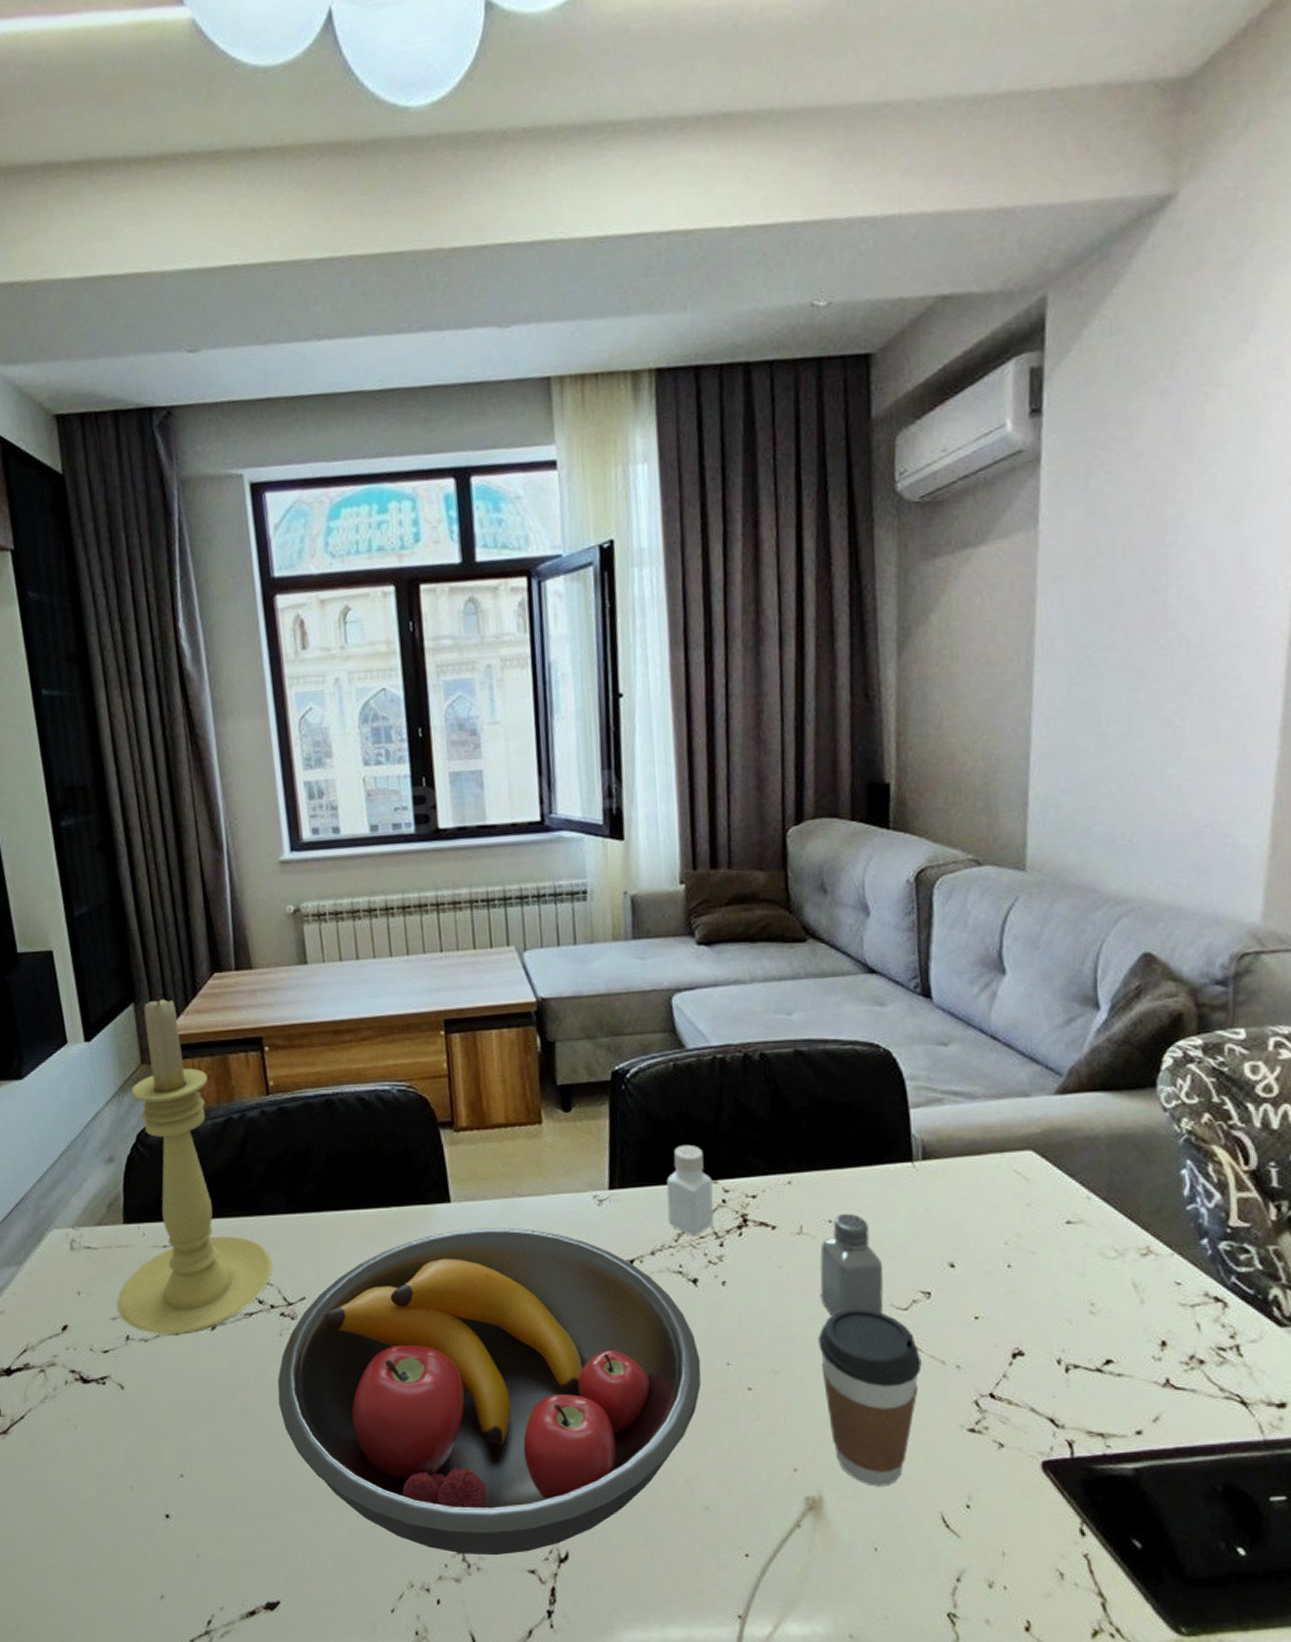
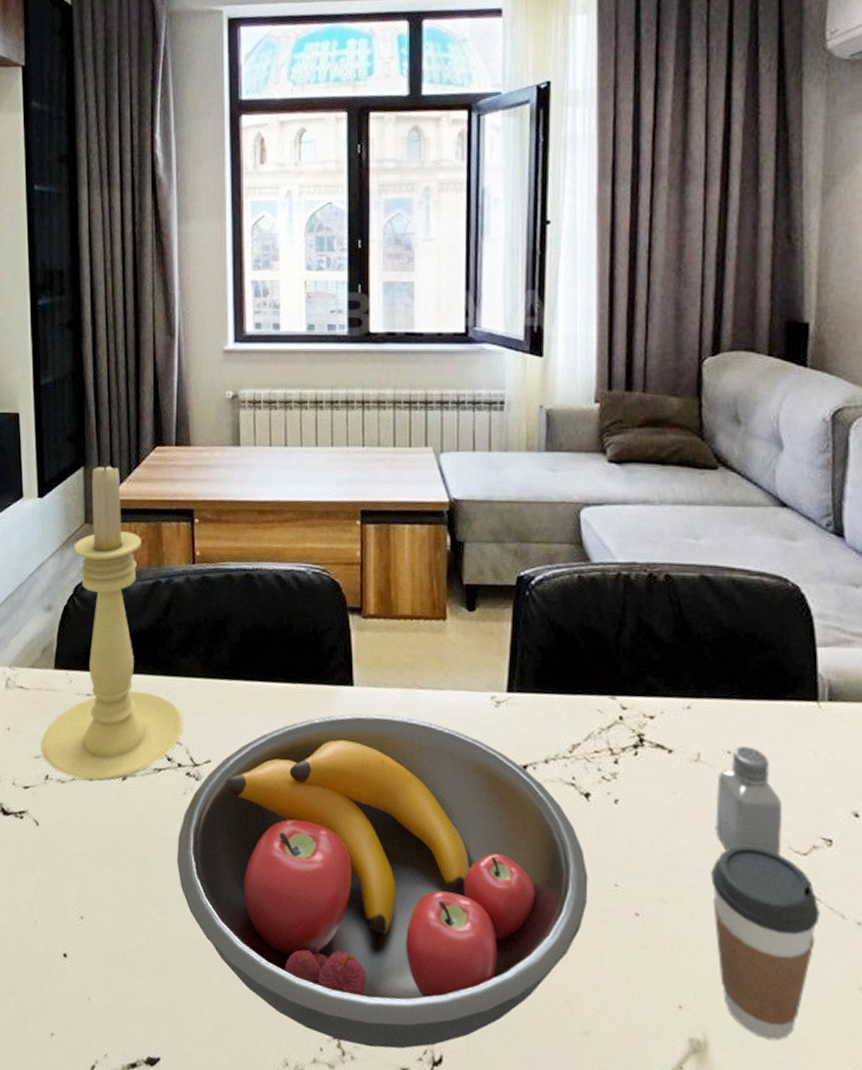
pepper shaker: present [666,1144,714,1236] -> none [563,656,611,750]

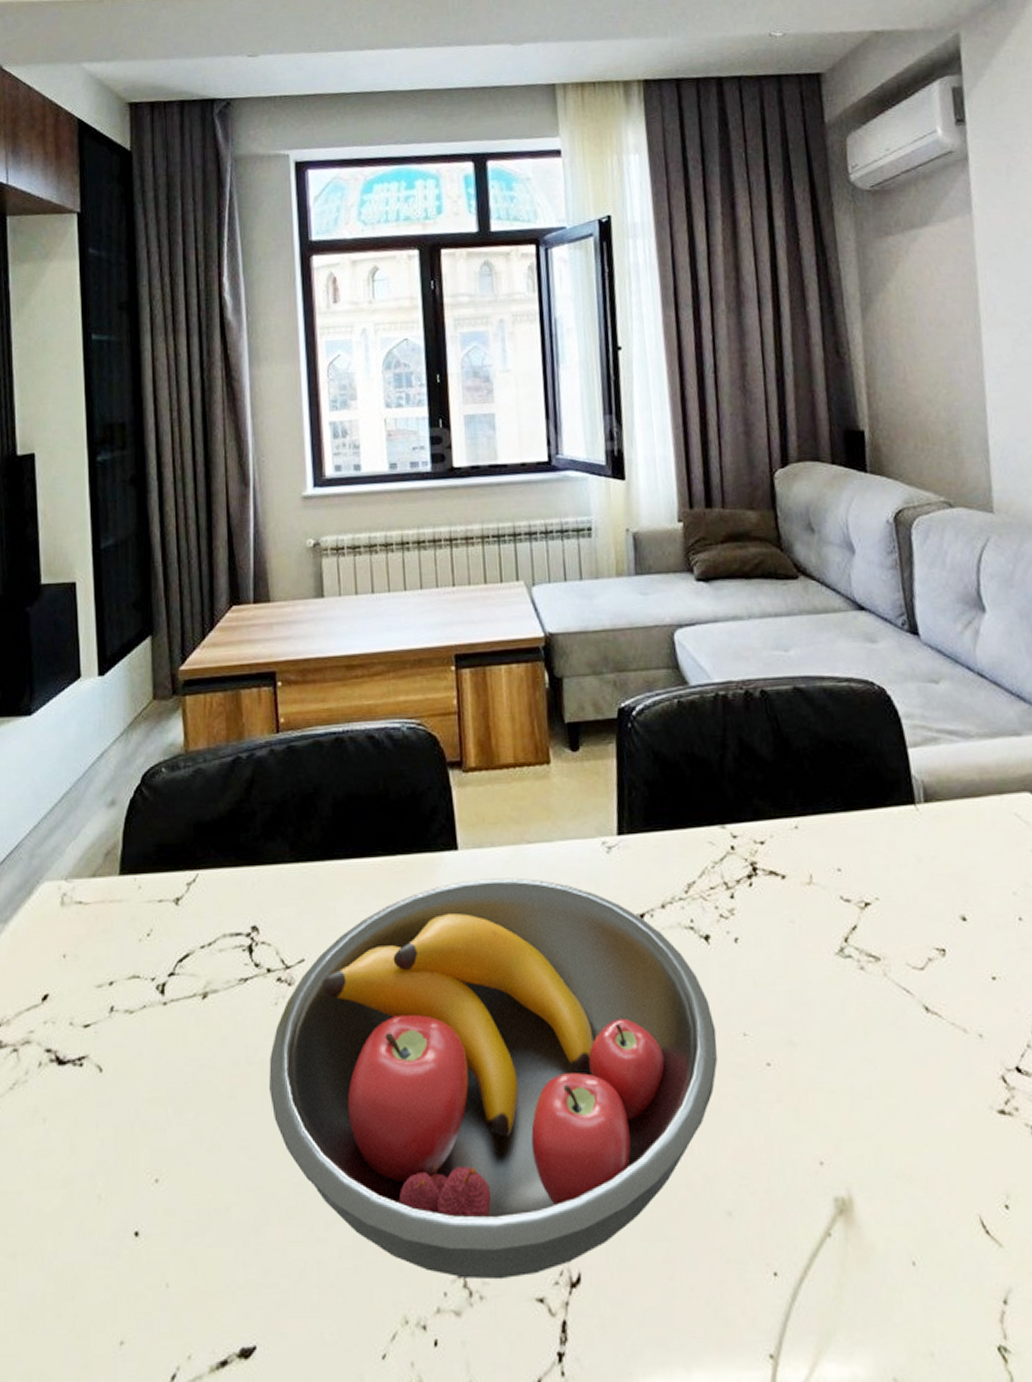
candle holder: present [41,463,184,782] -> none [104,630,272,1006]
coffee cup: present [711,845,820,1041] -> none [835,967,944,1183]
saltshaker: present [715,745,783,855] -> none [831,860,899,977]

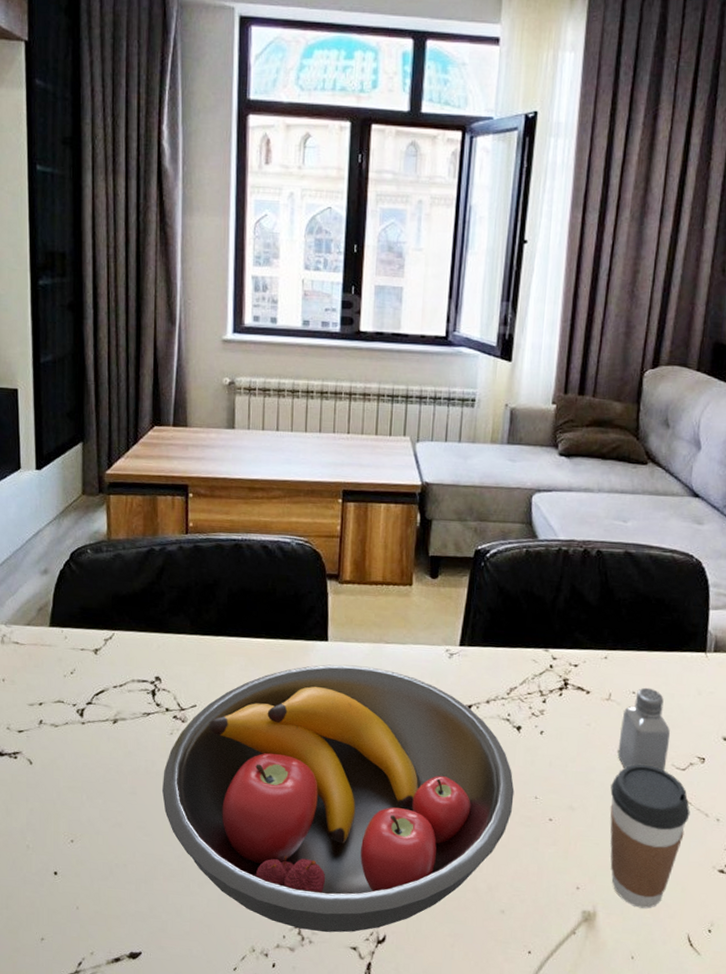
saltshaker: none [831,860,899,977] -> present [617,687,671,771]
coffee cup: none [835,967,944,1183] -> present [610,764,690,909]

